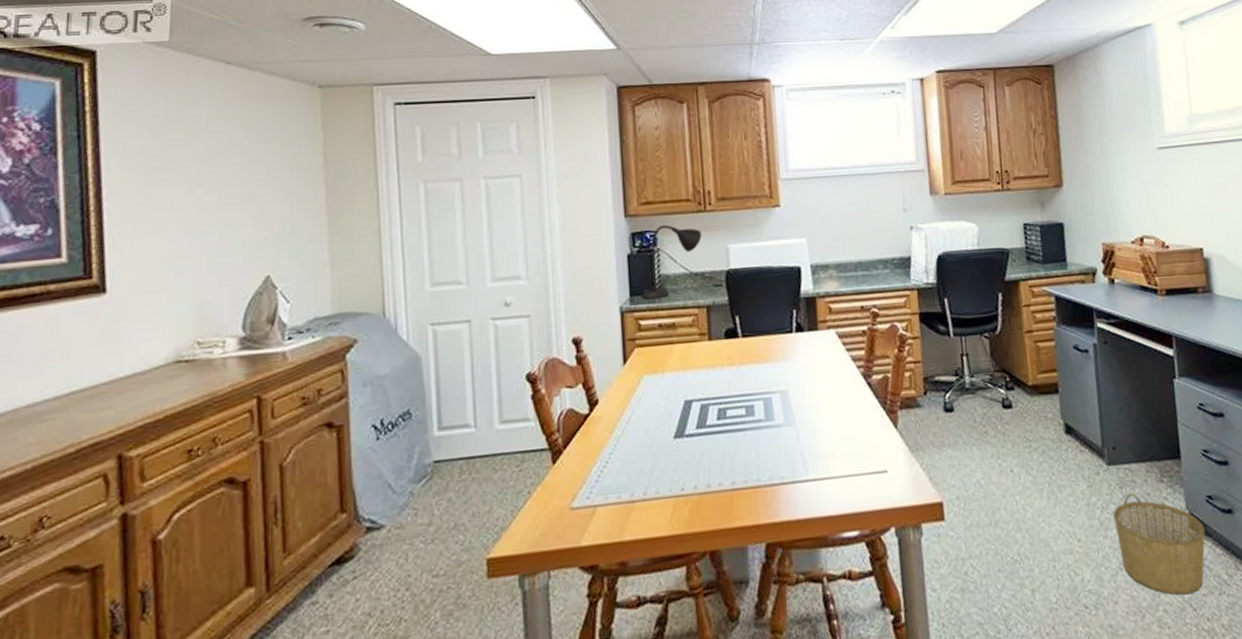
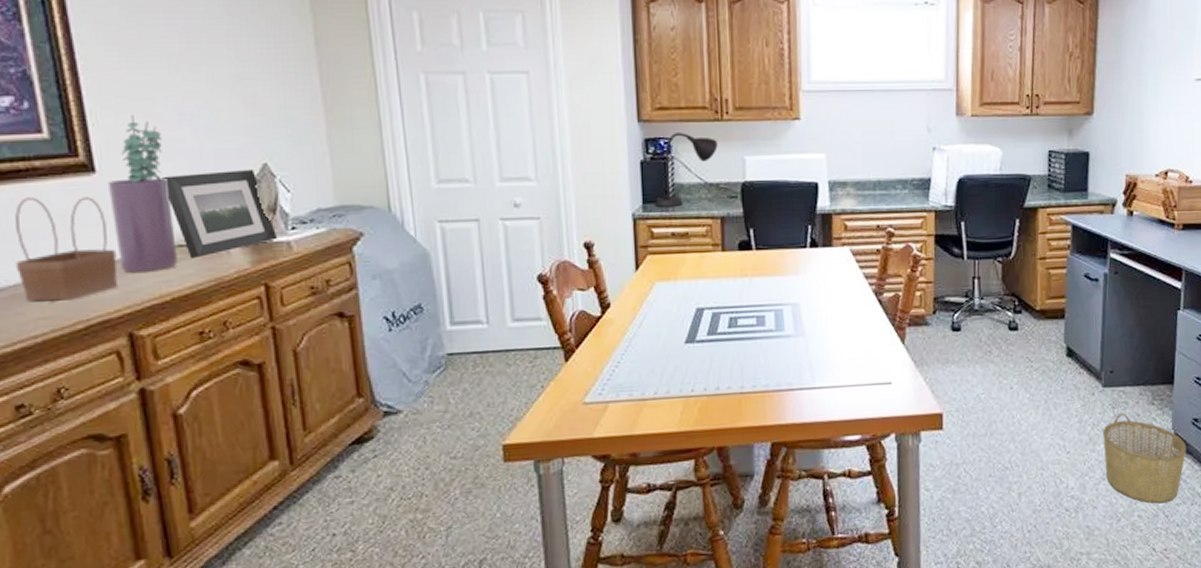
basket: none [16,317,117,427] -> present [15,197,118,302]
vase: none [115,236,175,393] -> present [107,115,178,274]
picture frame: none [168,281,274,375] -> present [162,168,278,259]

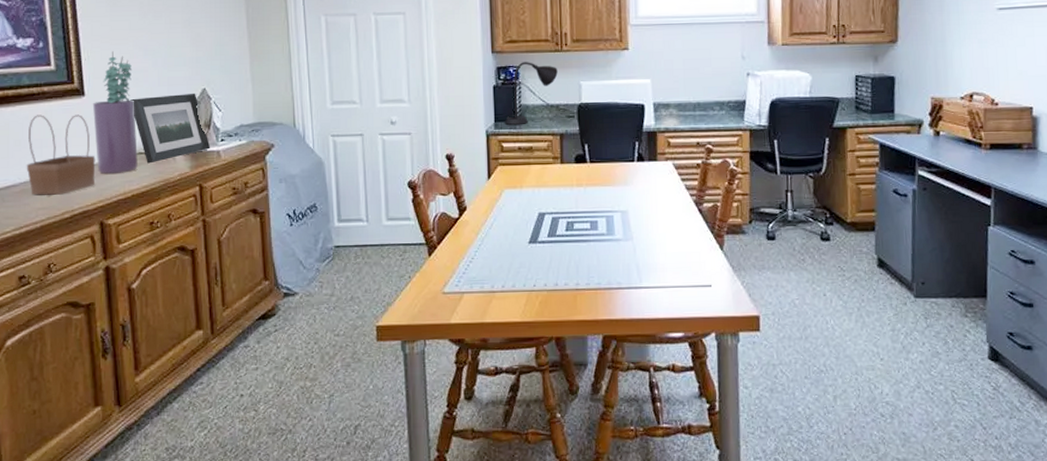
basket: present [1103,412,1187,504] -> none [916,323,1003,415]

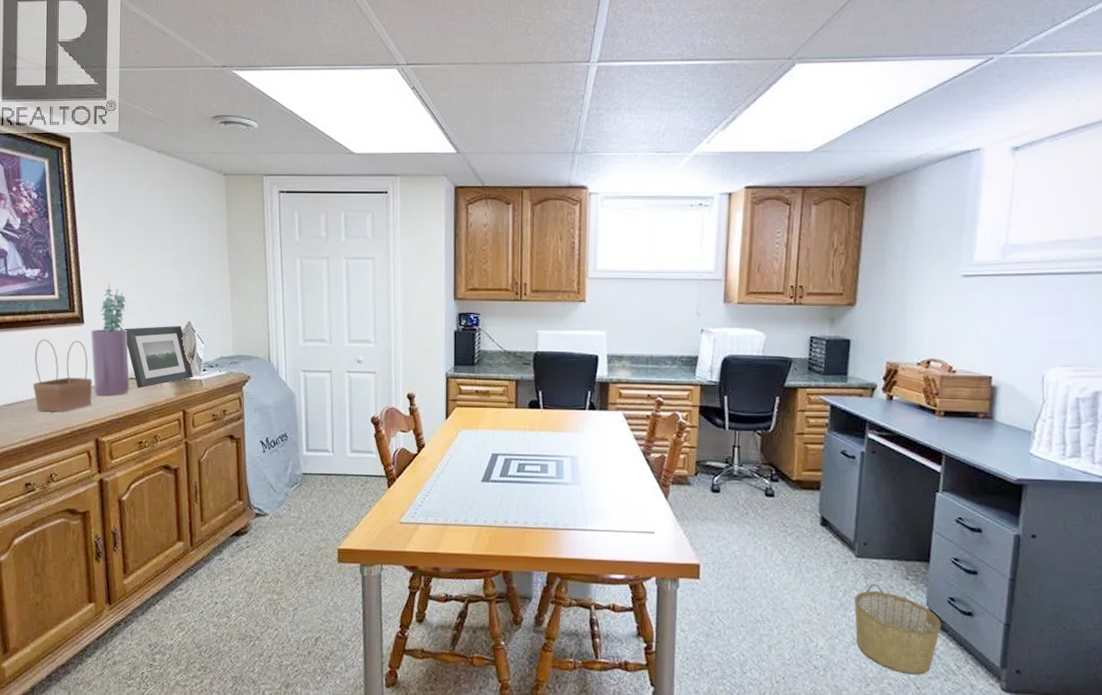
desk lamp: present [504,62,558,126] -> none [463,309,516,370]
basket: none [916,323,1003,415] -> present [854,583,942,675]

